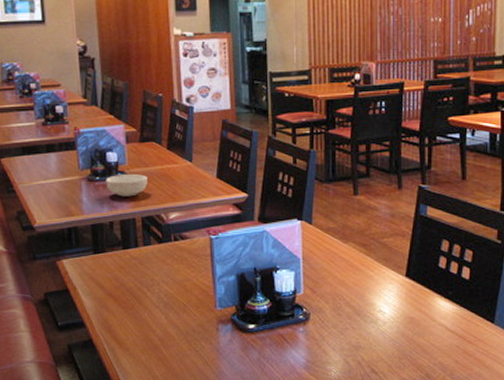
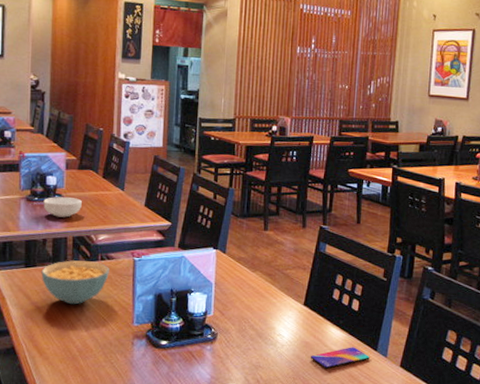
cereal bowl: none [111,243,185,291] -> present [41,260,109,305]
smartphone: none [416,320,486,346] -> present [310,347,370,369]

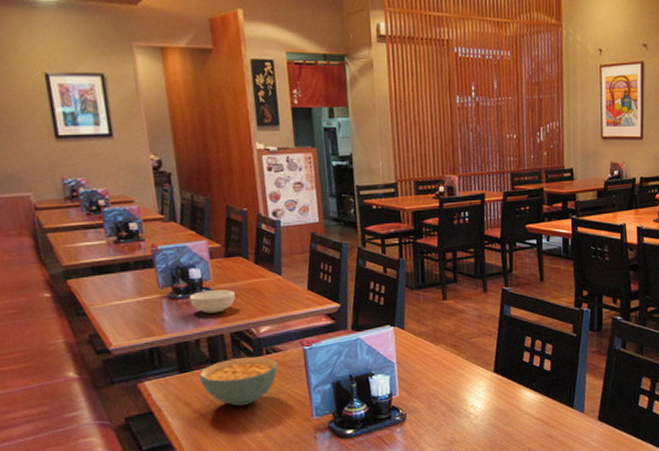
smartphone: present [310,347,370,369] -> none [506,407,567,433]

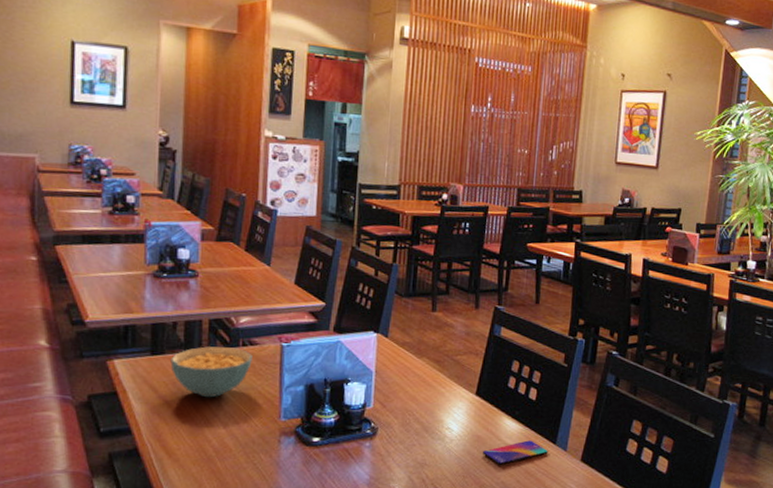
cereal bowl: present [189,290,235,314] -> none [173,273,220,297]
smartphone: none [506,407,567,433] -> present [482,440,548,465]

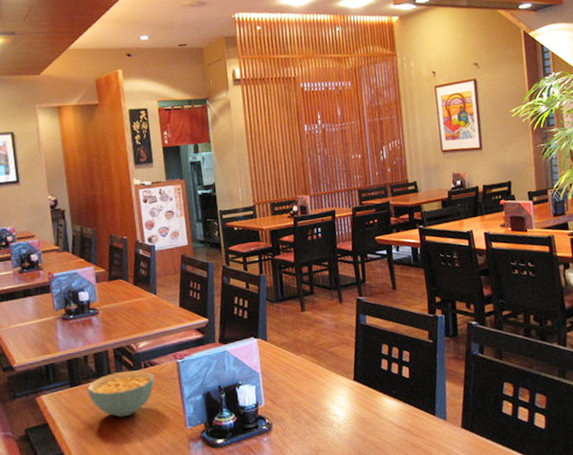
smartphone: present [482,440,548,465] -> none [369,415,430,442]

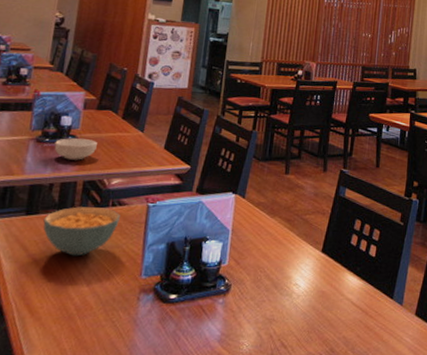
cereal bowl: none [79,309,117,332] -> present [54,138,97,160]

